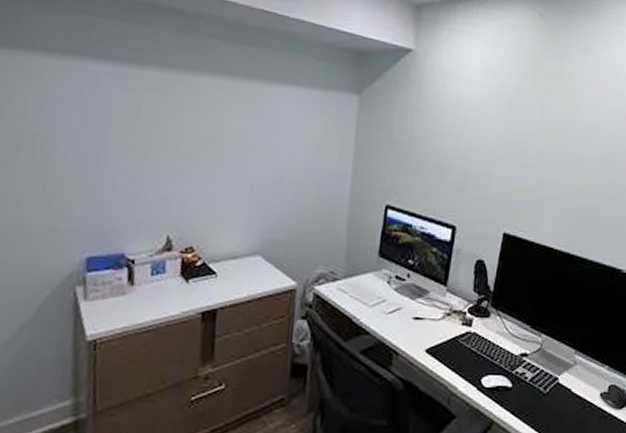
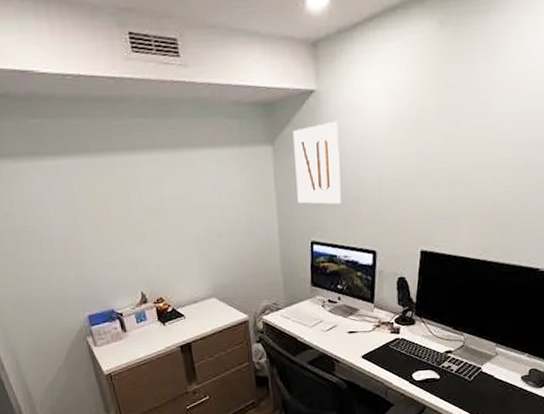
wall art: none [377,83,432,169] -> present [292,121,341,204]

